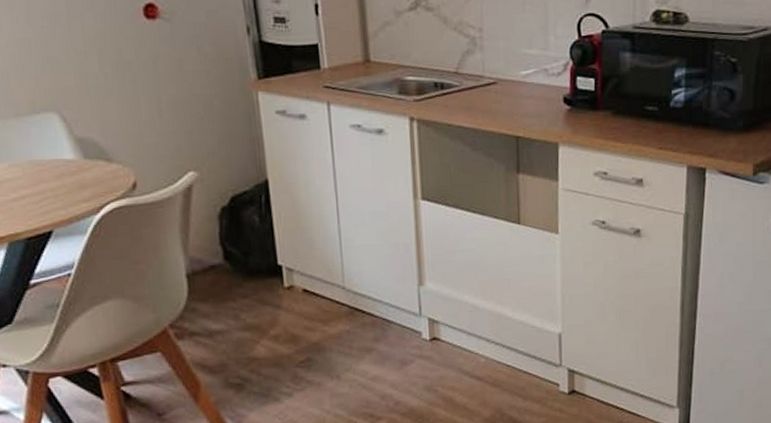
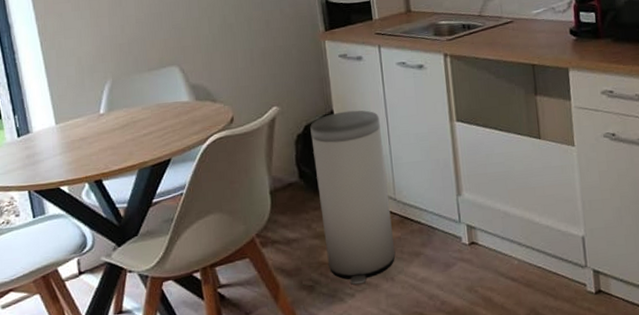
pedal bin: none [238,180,343,384] -> present [310,110,396,286]

